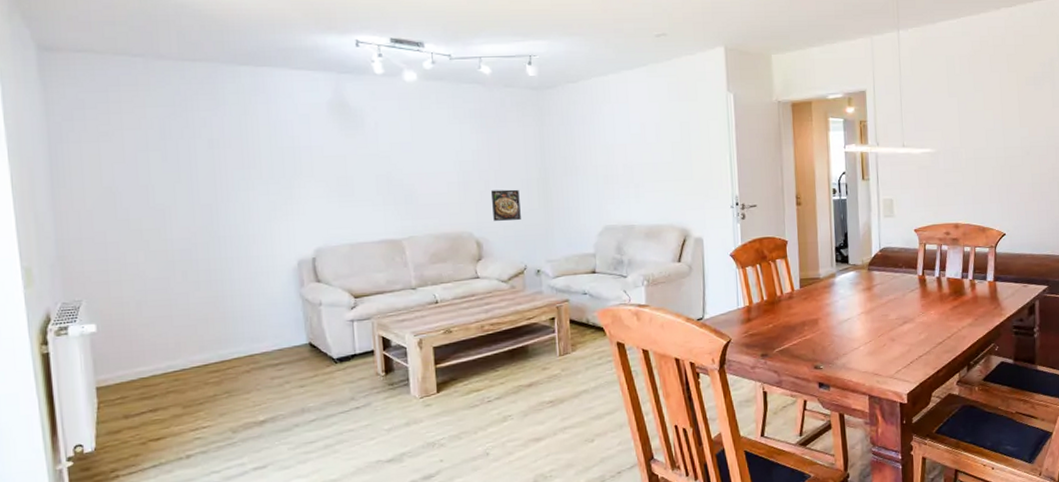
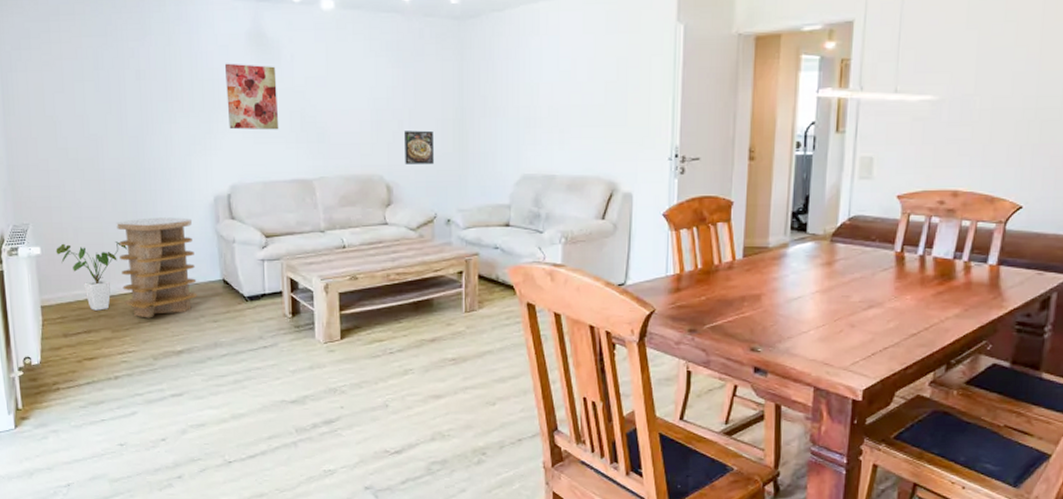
house plant: none [114,312,200,387] -> present [56,241,127,311]
side table: none [186,283,281,390] -> present [115,217,197,318]
wall art: none [307,131,365,195] -> present [225,63,279,130]

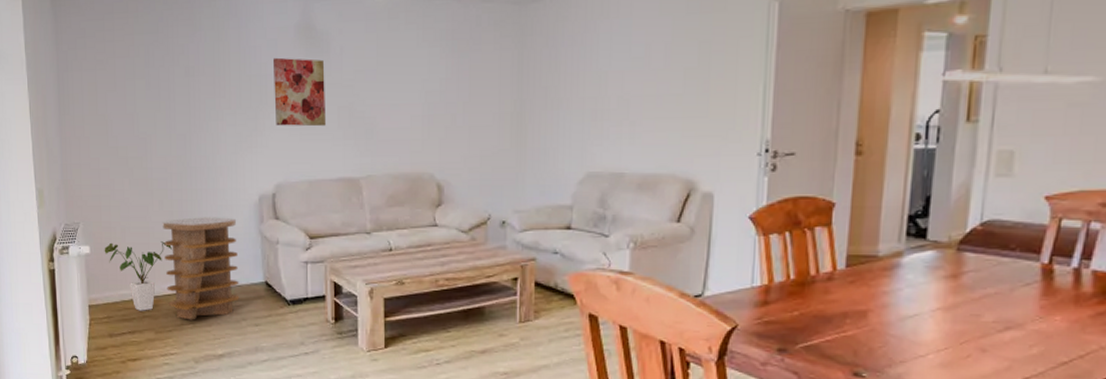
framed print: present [405,130,434,164] -> none [458,125,489,162]

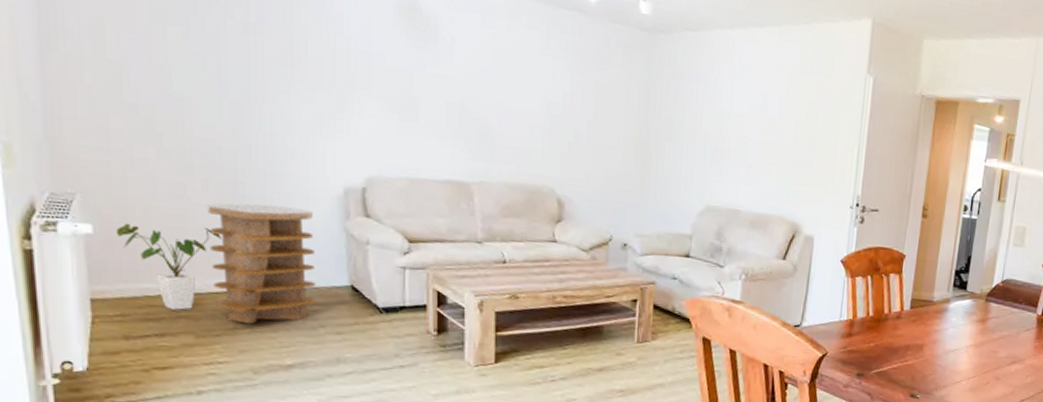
wall art: present [274,57,327,127] -> none [366,33,432,122]

